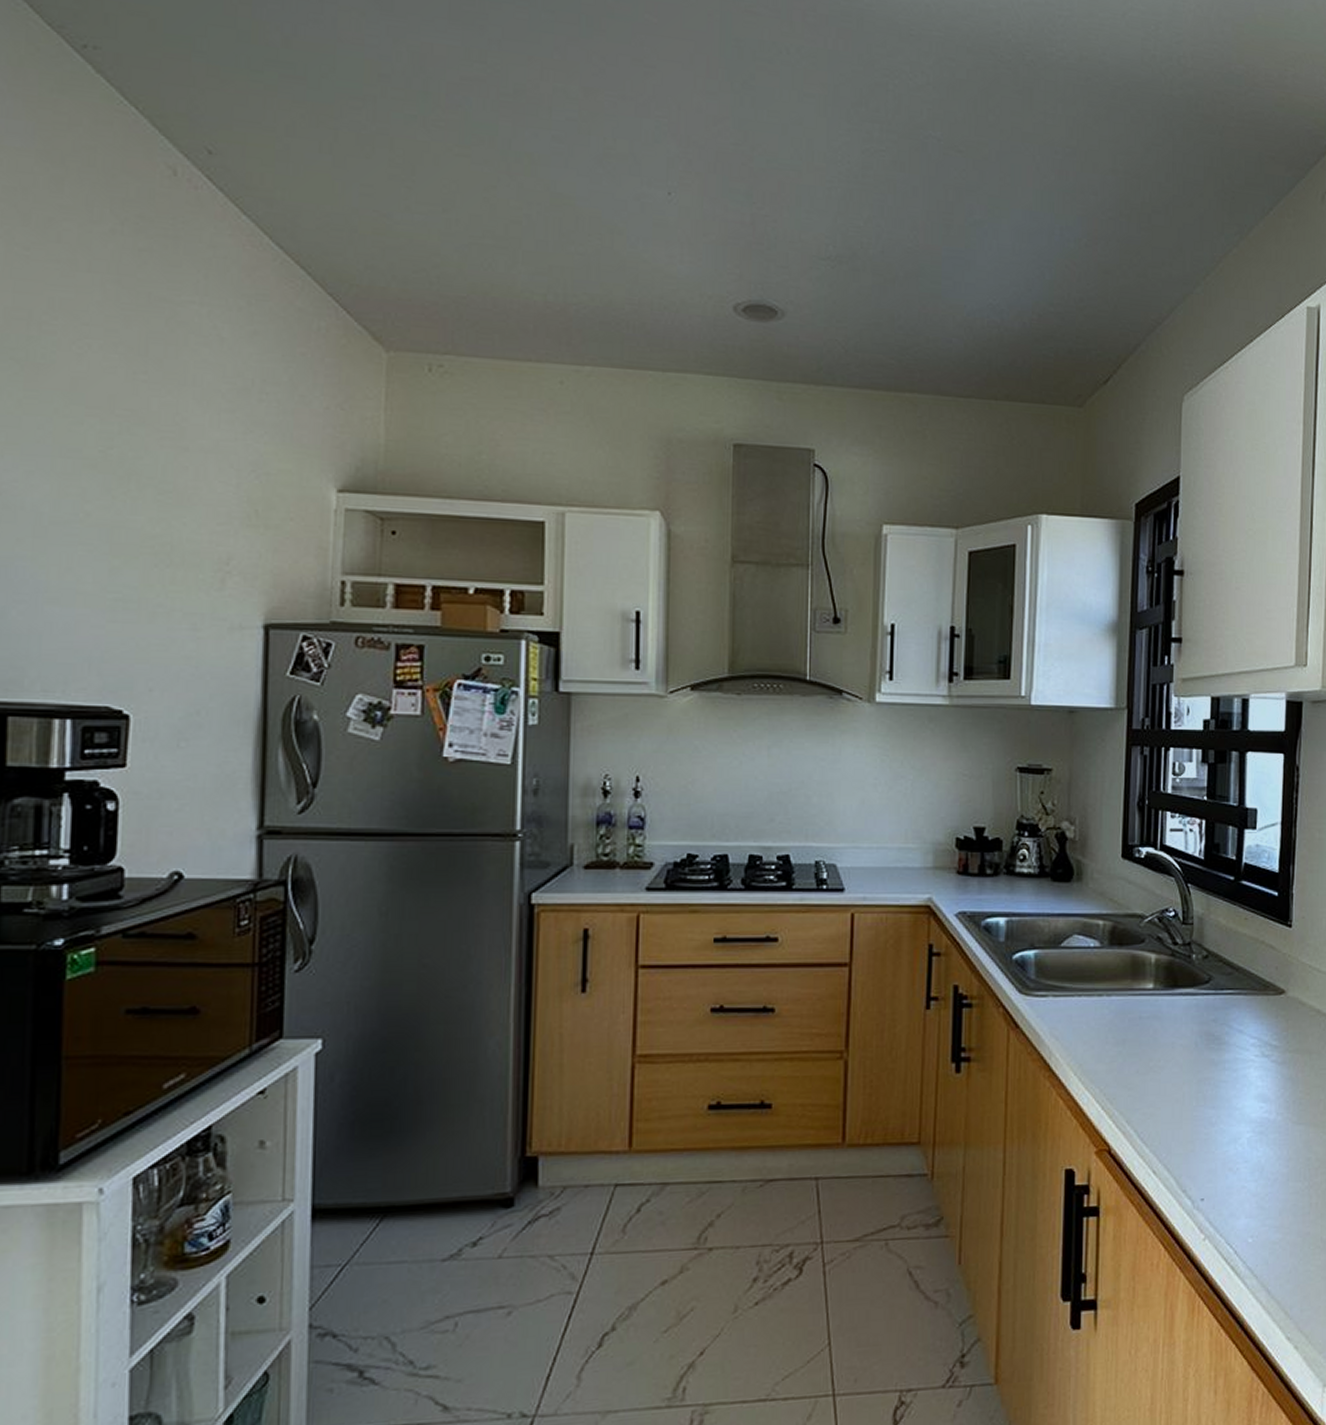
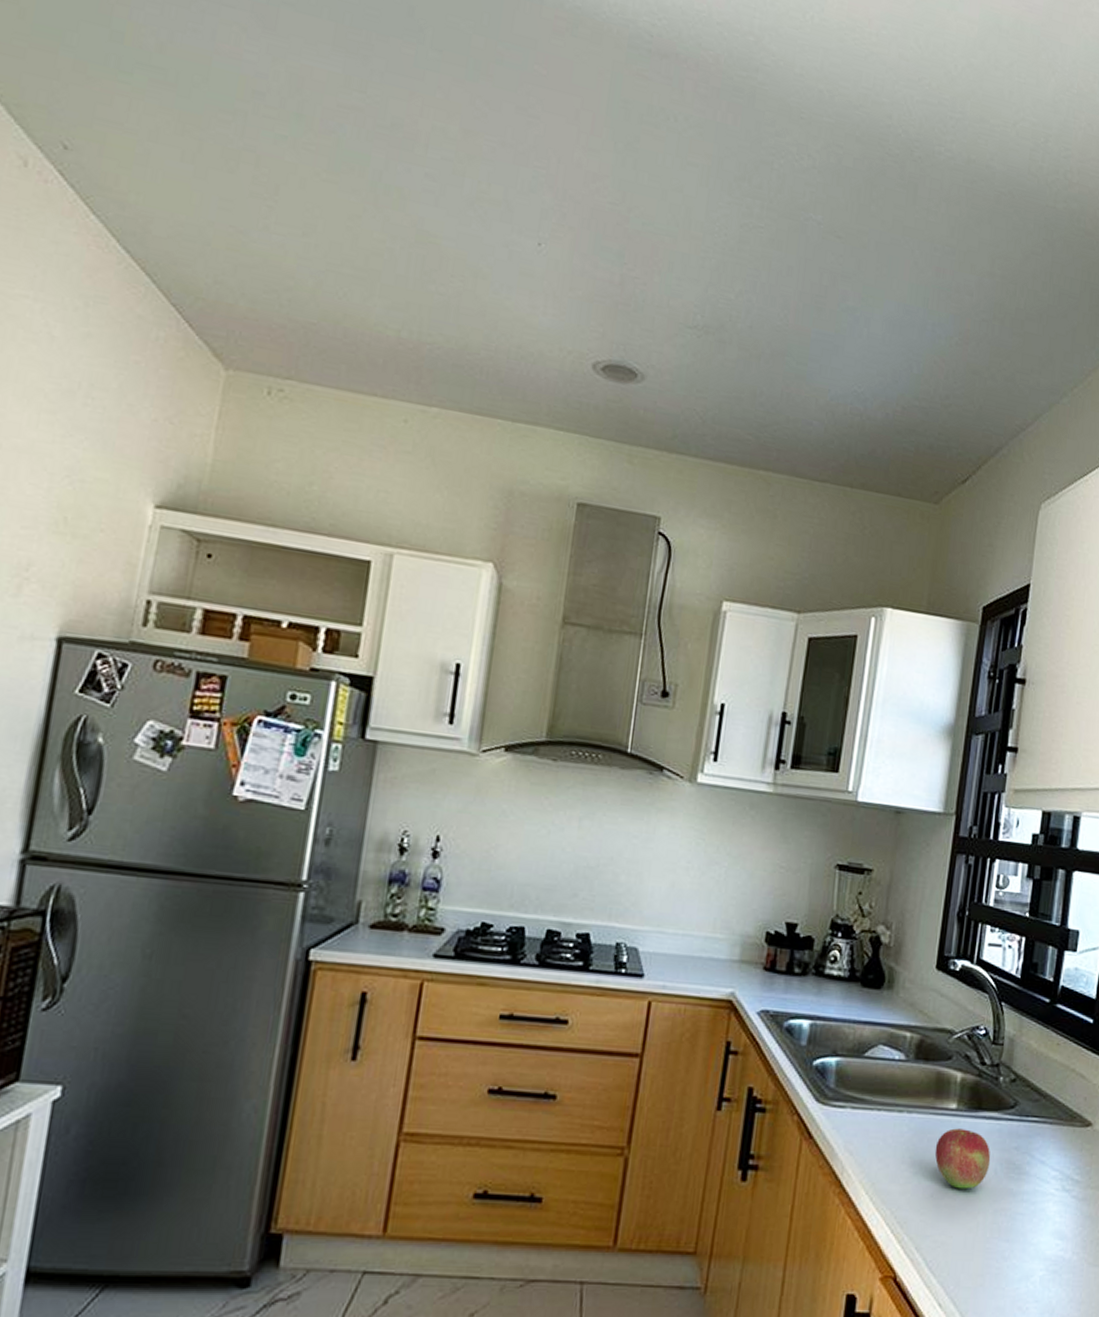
fruit: none [1136,1006,1191,1063] -> present [934,1128,991,1189]

